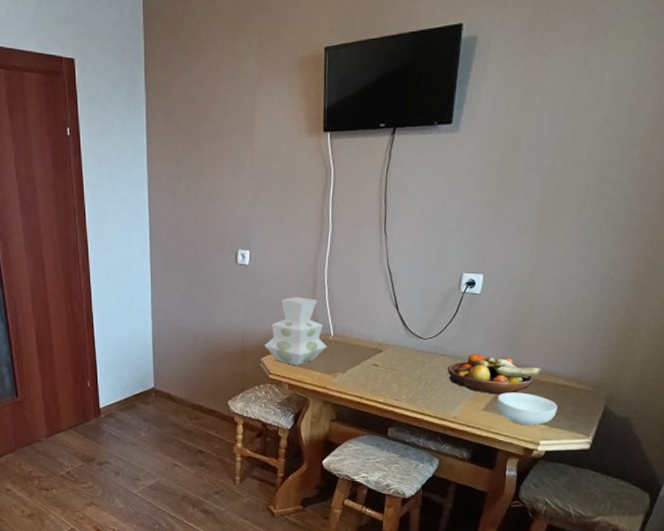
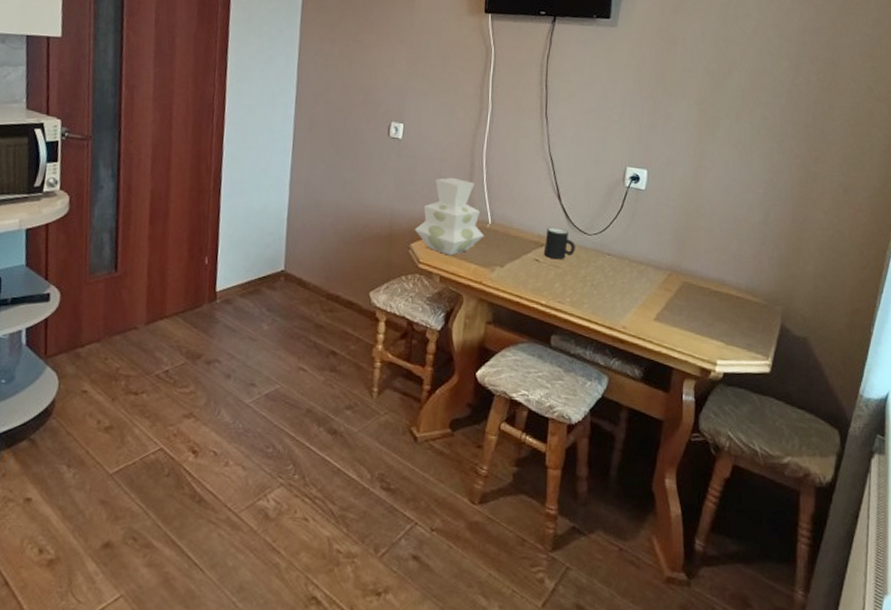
mug: none [382,335,412,363] -> present [544,227,576,260]
fruit bowl: present [447,353,542,394] -> none [614,254,714,303]
cereal bowl: present [496,392,558,426] -> none [668,301,732,342]

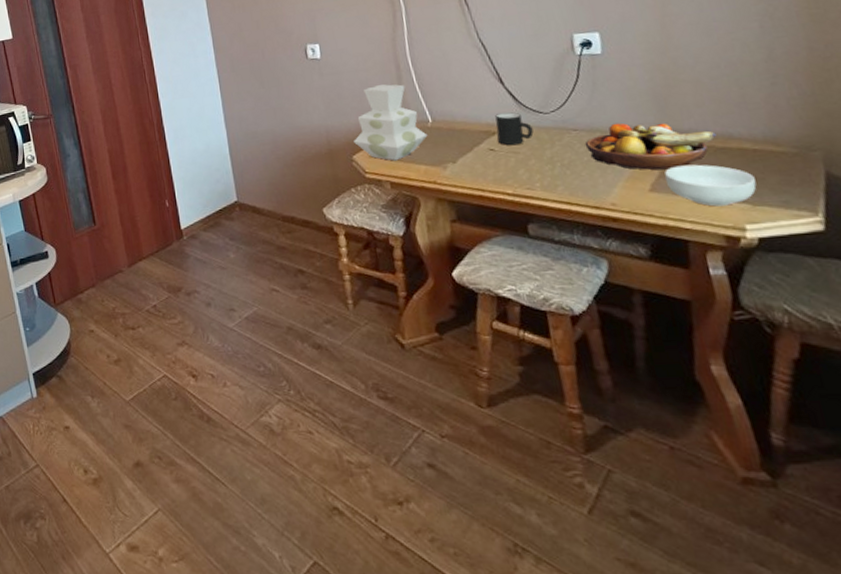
fruit bowl: none [614,254,714,303] -> present [584,122,717,171]
cereal bowl: none [668,301,732,342] -> present [664,164,757,207]

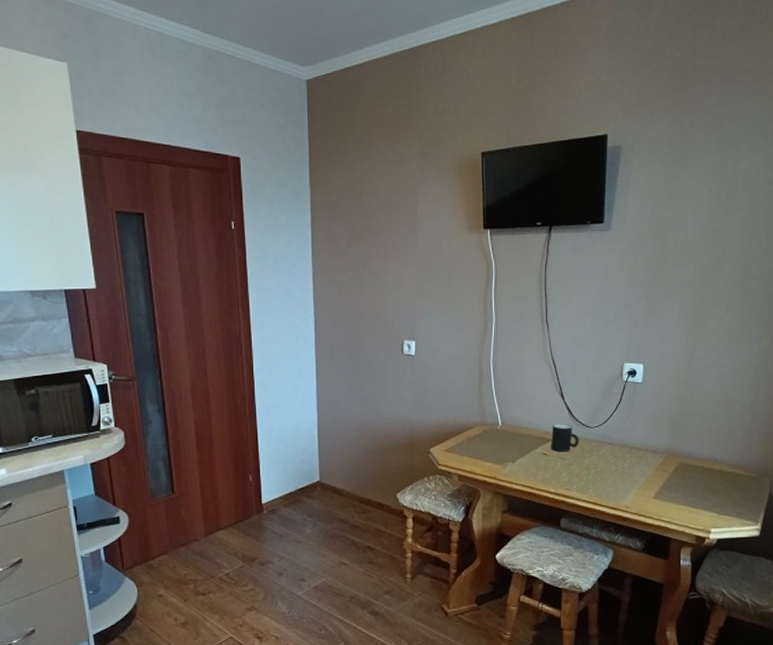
vase: present [352,84,428,161] -> none [432,386,496,456]
fruit bowl: present [584,122,717,171] -> none [615,441,707,482]
cereal bowl: present [664,164,757,207] -> none [665,480,725,514]

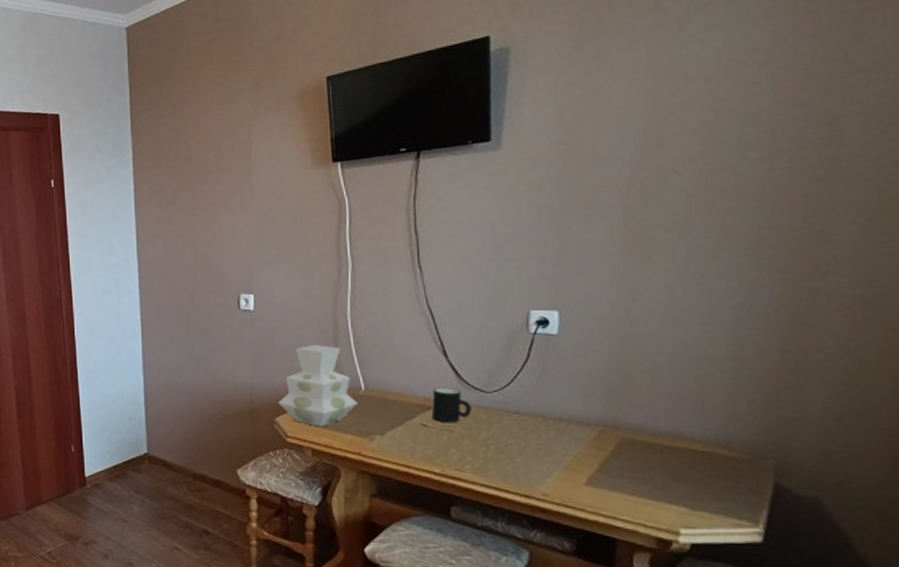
vase: none [432,386,496,456] -> present [277,344,358,427]

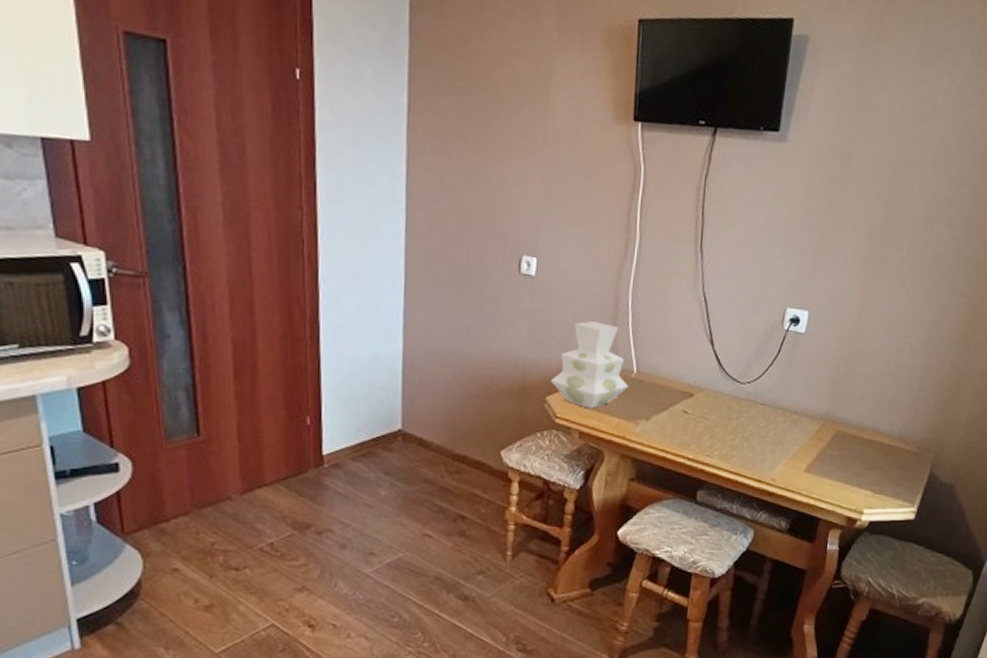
mug: present [432,388,472,423] -> none [693,376,727,411]

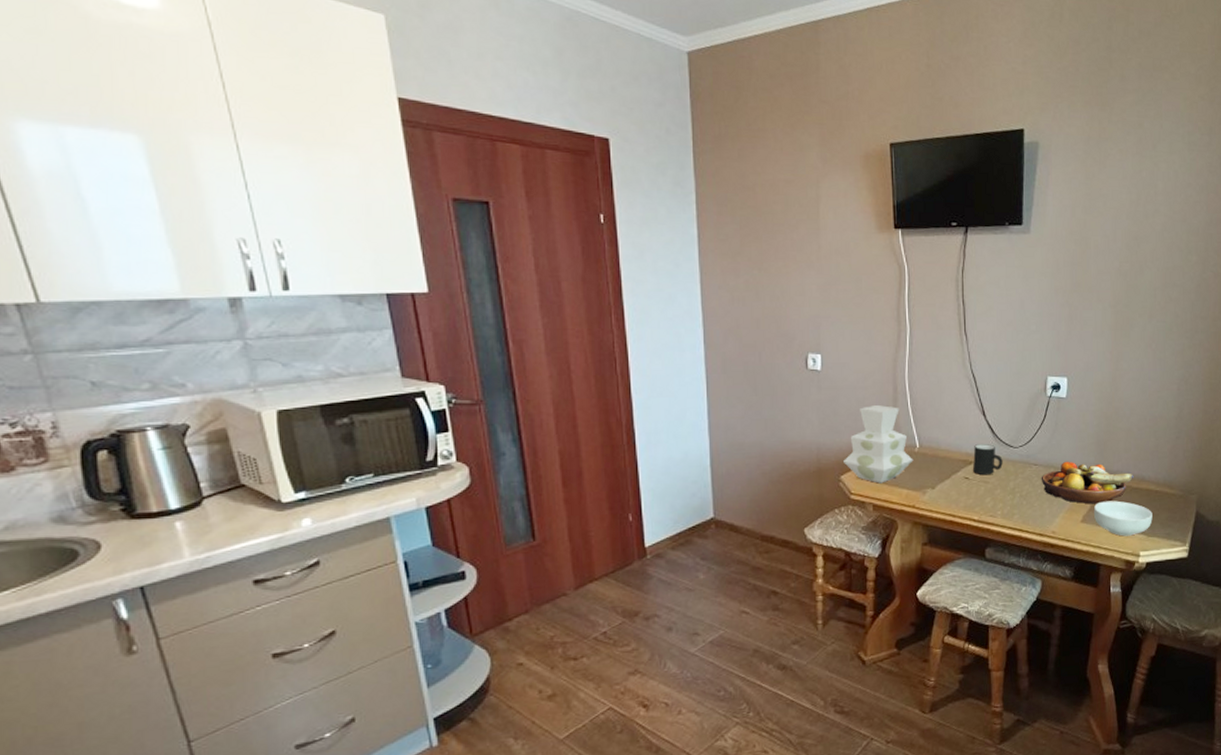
mug: none [693,376,727,411] -> present [973,444,1003,476]
fruit bowl: none [766,403,868,453] -> present [1041,461,1134,504]
cereal bowl: none [819,451,883,491] -> present [1093,501,1153,536]

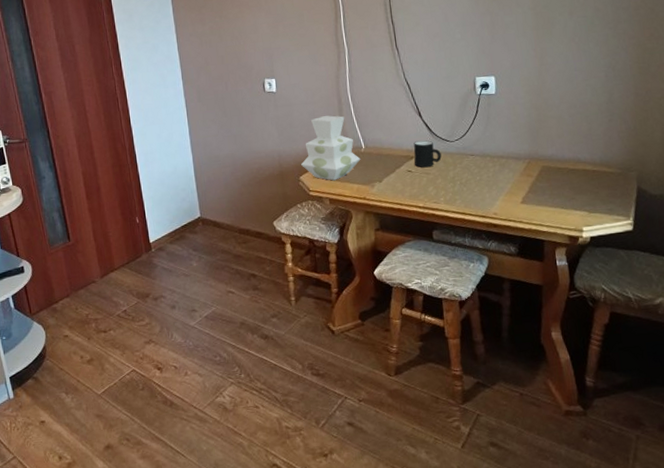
fruit bowl: present [1041,461,1134,504] -> none [478,149,570,187]
cereal bowl: present [1093,501,1153,536] -> none [532,182,593,214]

